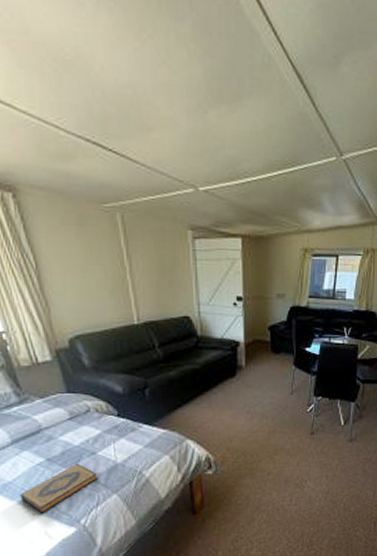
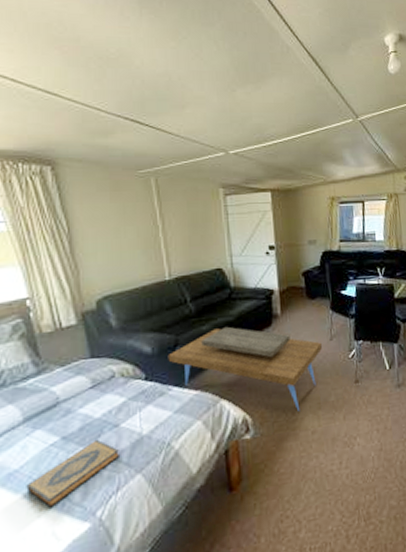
coffee table: none [138,373,282,455] -> present [168,326,322,412]

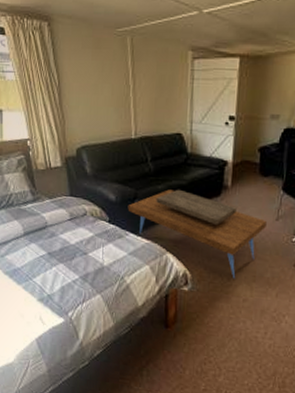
hardback book: present [26,439,121,508] -> none [25,260,87,301]

